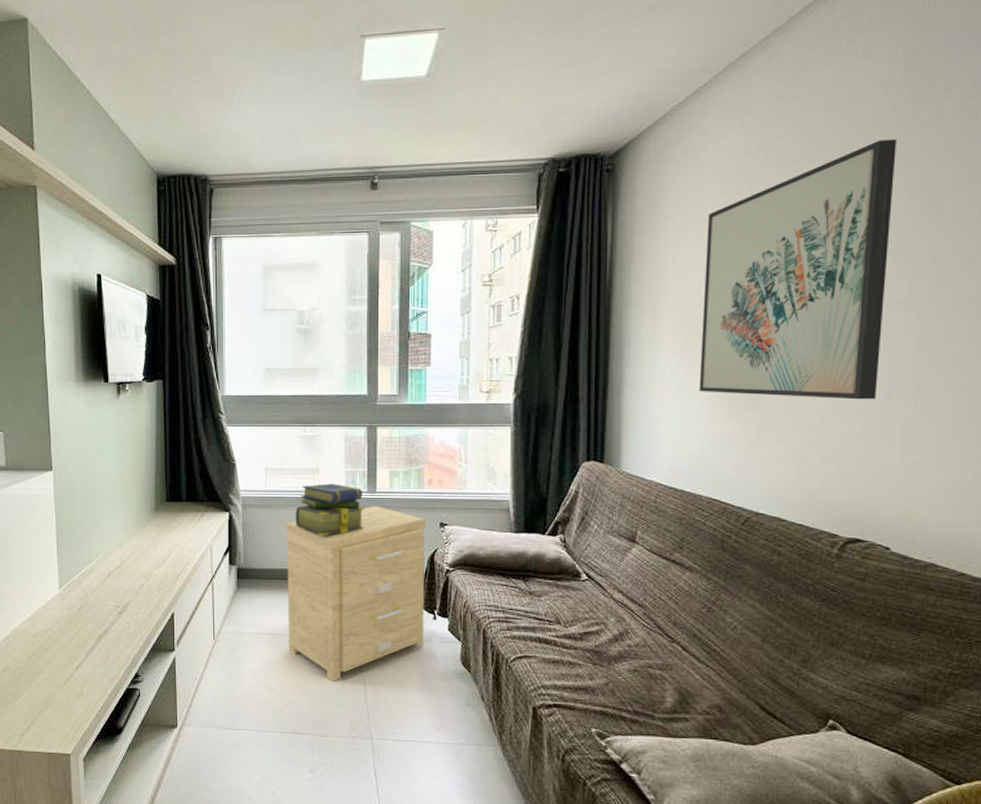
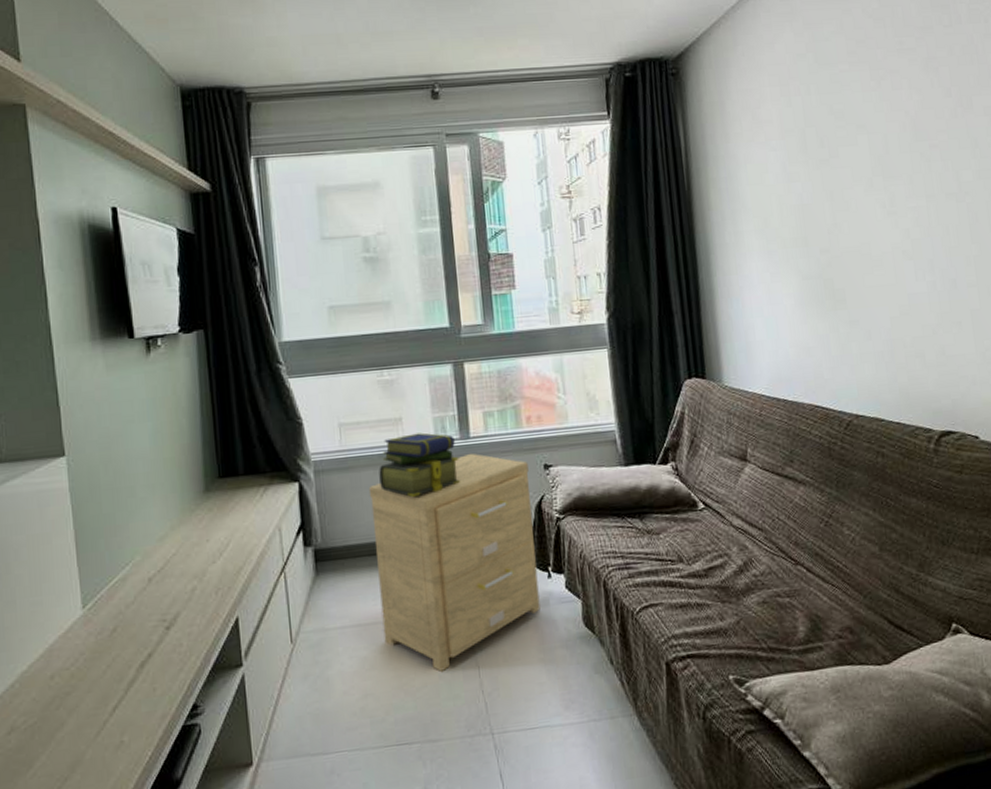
wall art: present [699,139,897,400] -> none [772,40,945,296]

